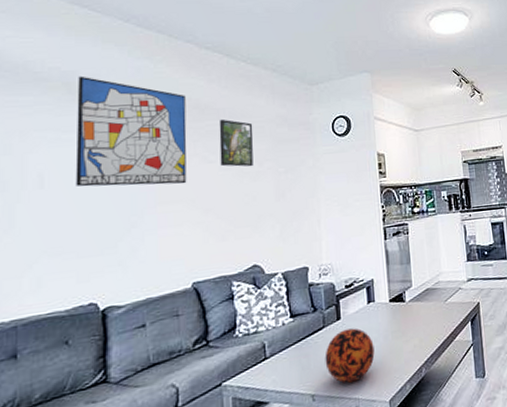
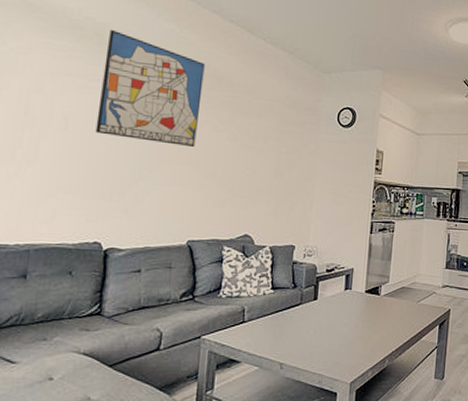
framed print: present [219,119,254,167] -> none [228,91,264,142]
decorative ball: present [325,328,375,383] -> none [296,310,345,359]

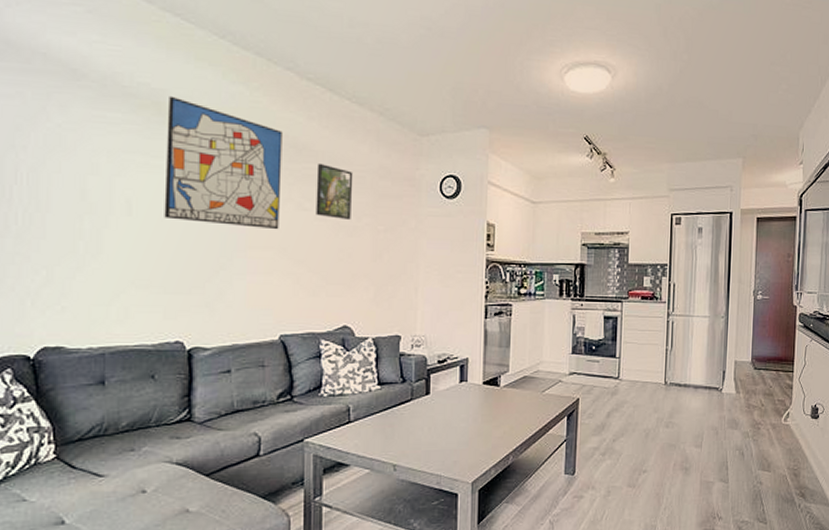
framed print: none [228,91,264,142] -> present [316,163,353,221]

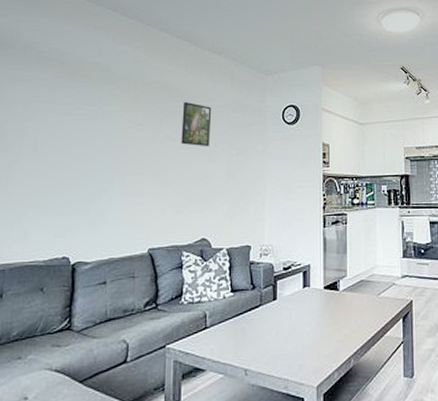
wall art: present [164,95,282,230] -> none [61,56,157,158]

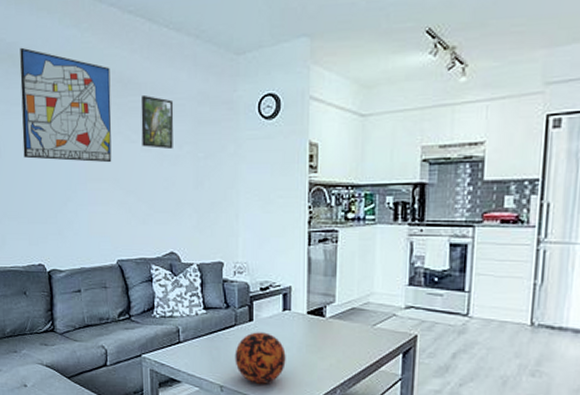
wall art: none [61,56,157,158] -> present [20,47,112,163]
decorative ball: none [259,310,306,363] -> present [235,332,286,384]

